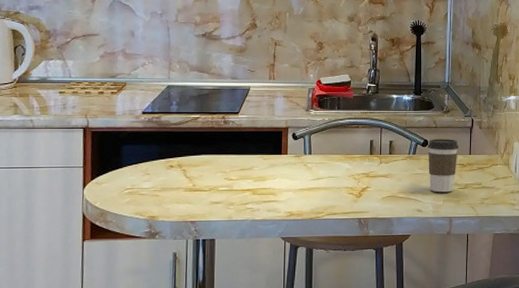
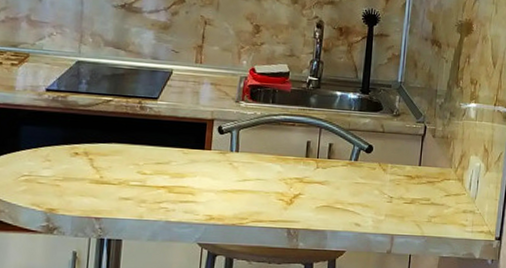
coffee cup: present [427,139,458,193] -> none [371,145,407,207]

